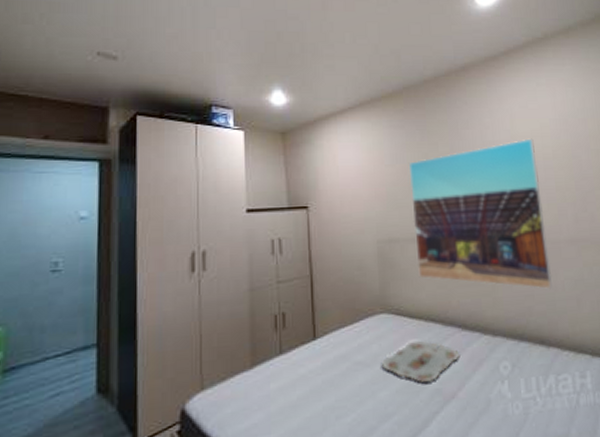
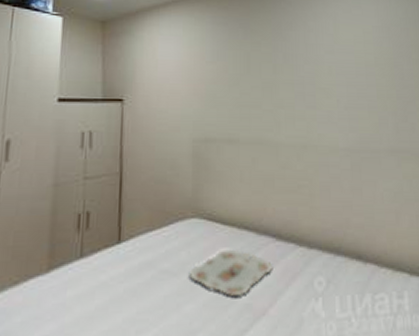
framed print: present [408,138,552,290] -> none [229,44,371,201]

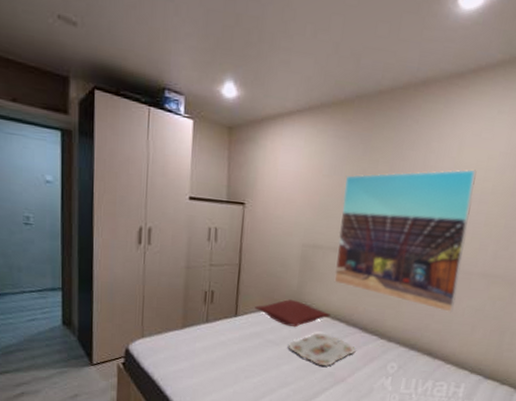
pillow: none [143,210,236,247] -> present [255,299,330,328]
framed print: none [229,44,371,201] -> present [334,169,477,313]

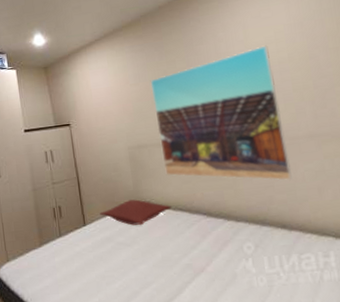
serving tray: present [288,332,356,367] -> none [139,225,207,259]

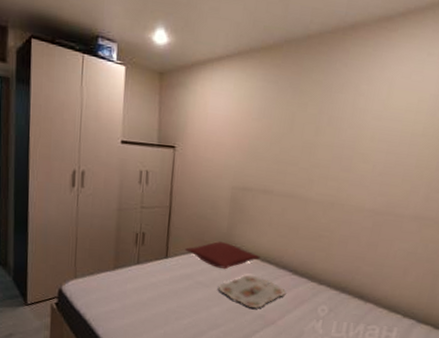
serving tray: none [139,225,207,259] -> present [218,274,287,309]
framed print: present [150,45,292,181] -> none [264,111,407,256]

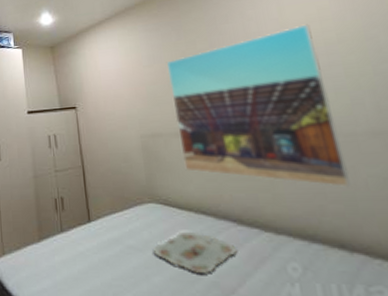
pillow: present [185,241,260,270] -> none [107,196,192,228]
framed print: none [264,111,407,256] -> present [166,24,351,188]

